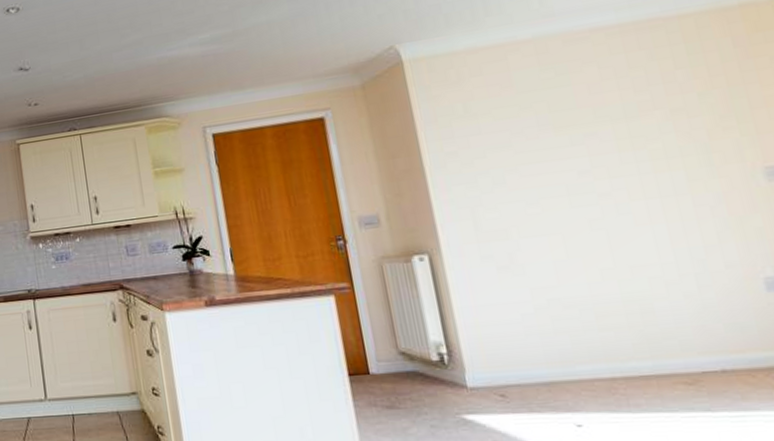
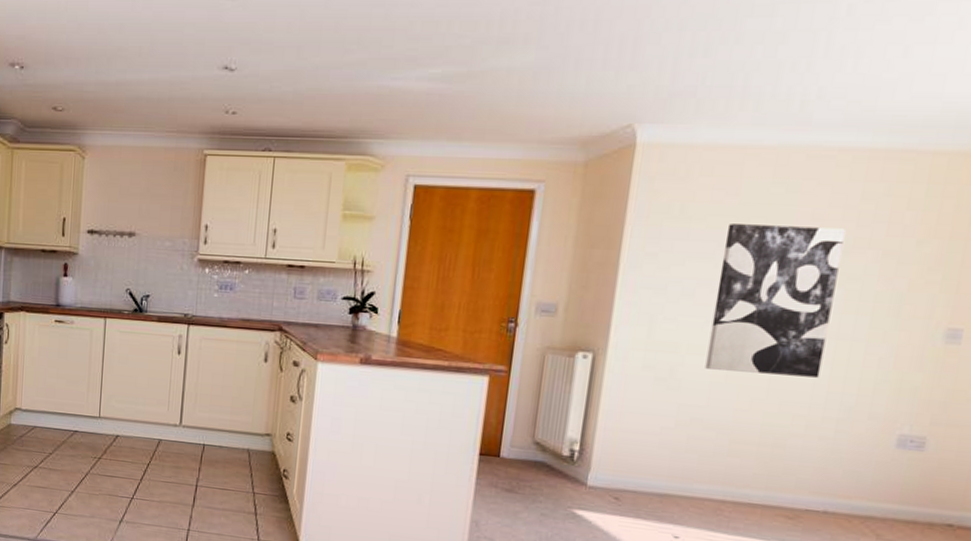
wall art: none [514,96,659,249] -> present [705,224,845,378]

